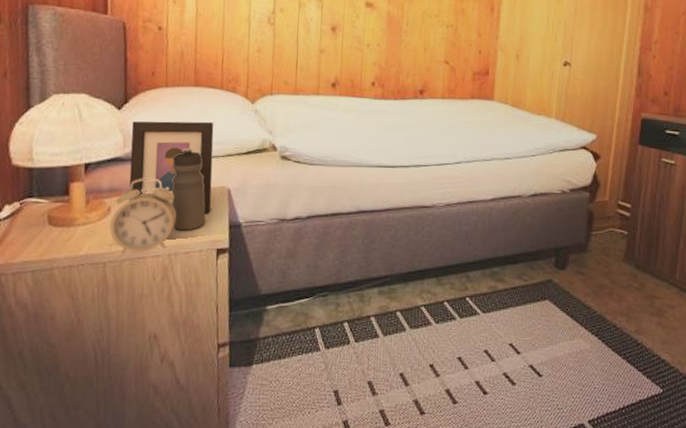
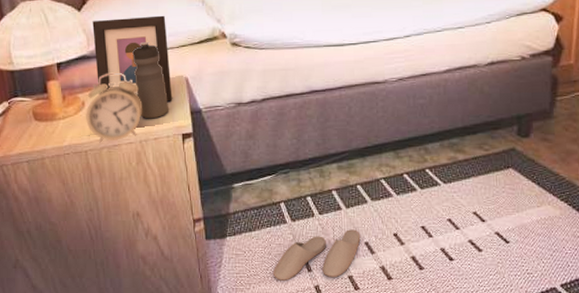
slippers: none [300,359,396,415] -> present [273,229,361,281]

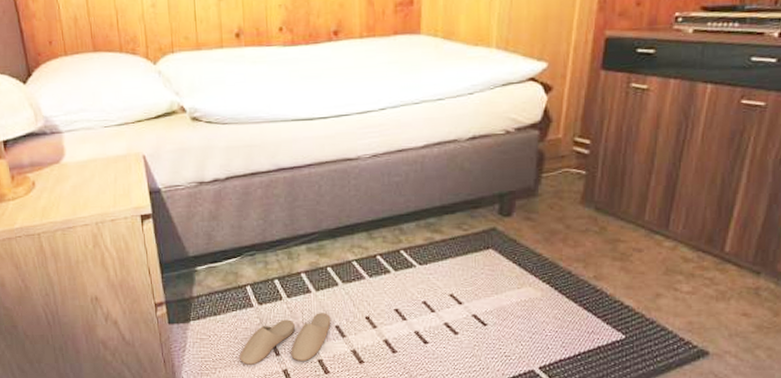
alarm clock: present [86,72,143,143] -> none [37,150,98,225]
picture frame: present [92,15,173,102] -> none [39,88,129,181]
water bottle: present [132,41,169,119] -> none [84,116,125,200]

